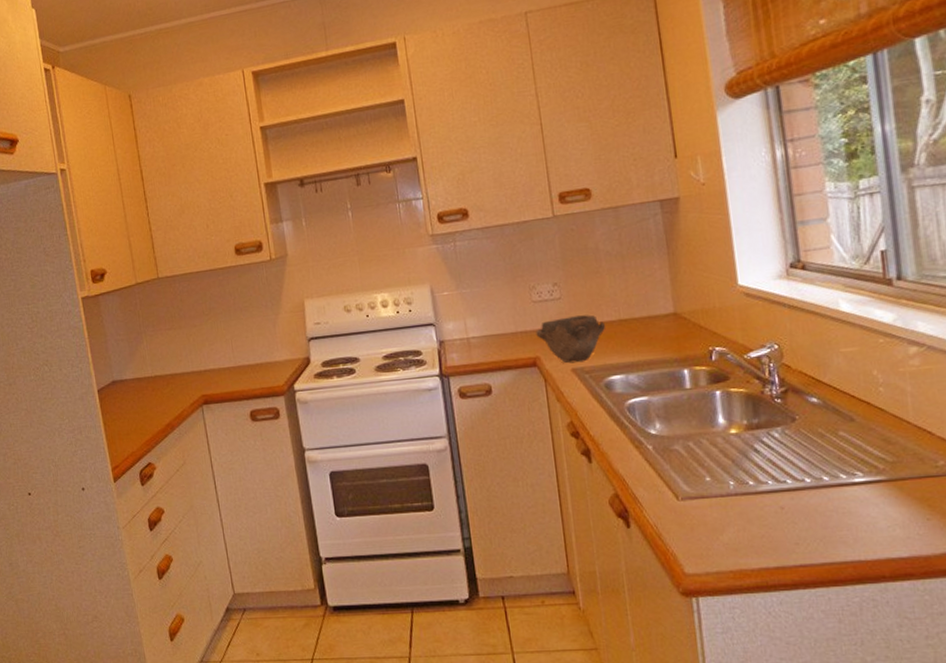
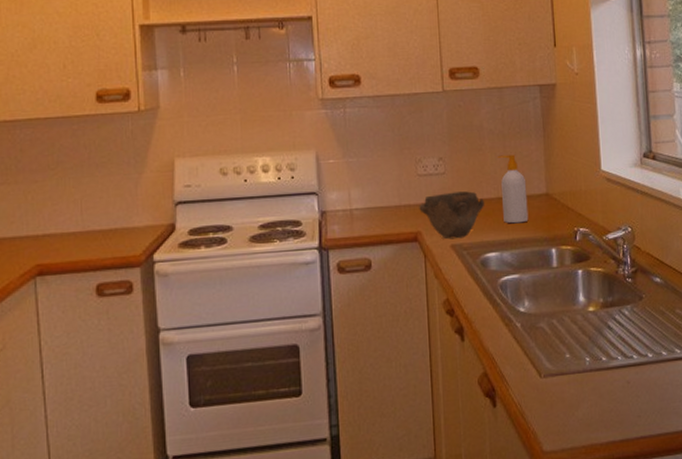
soap bottle: none [616,274,656,346] -> present [497,154,529,224]

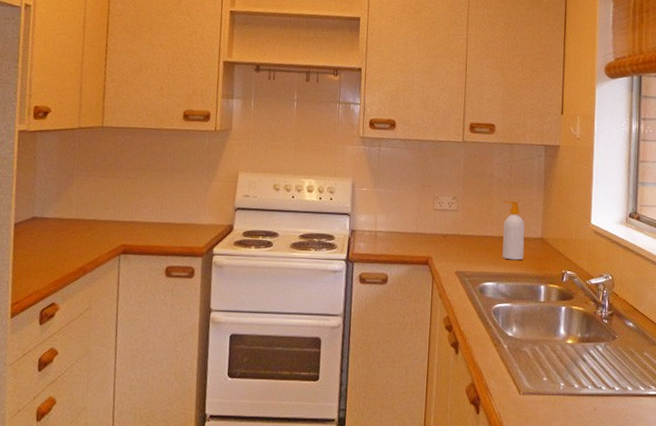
bowl: present [419,191,485,240] -> none [432,227,488,267]

